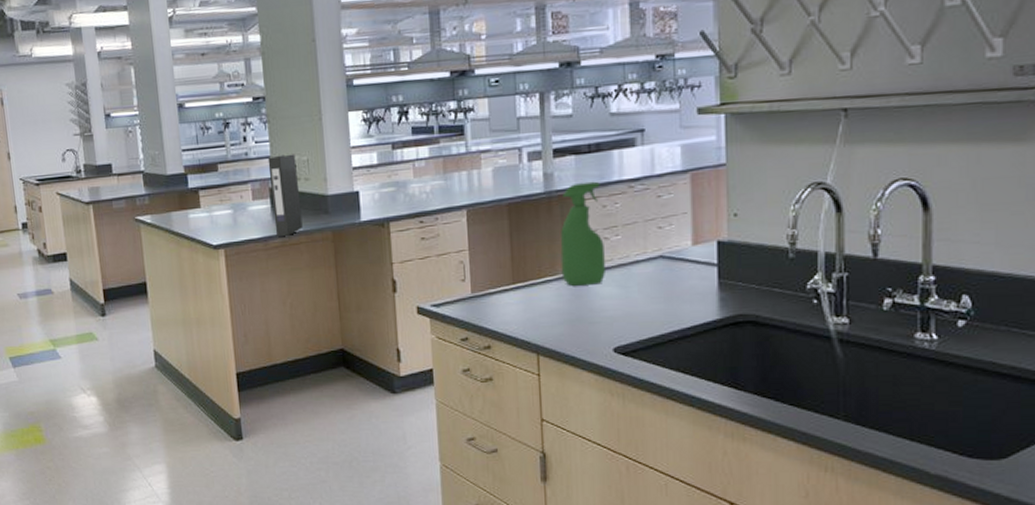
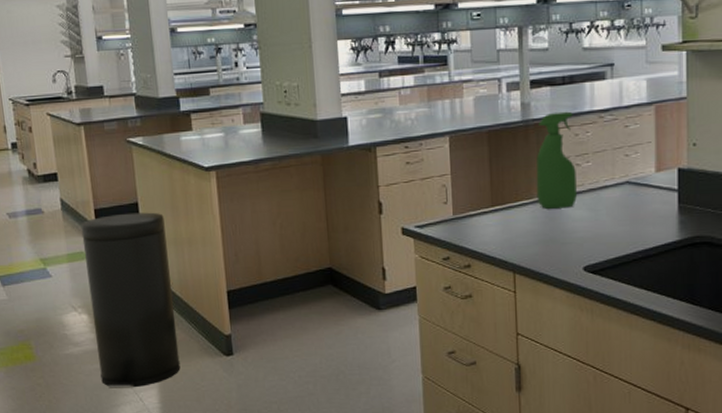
pedal bin: none [90,292,189,473] -> present [81,212,181,389]
binder: present [267,154,303,238] -> none [259,79,293,160]

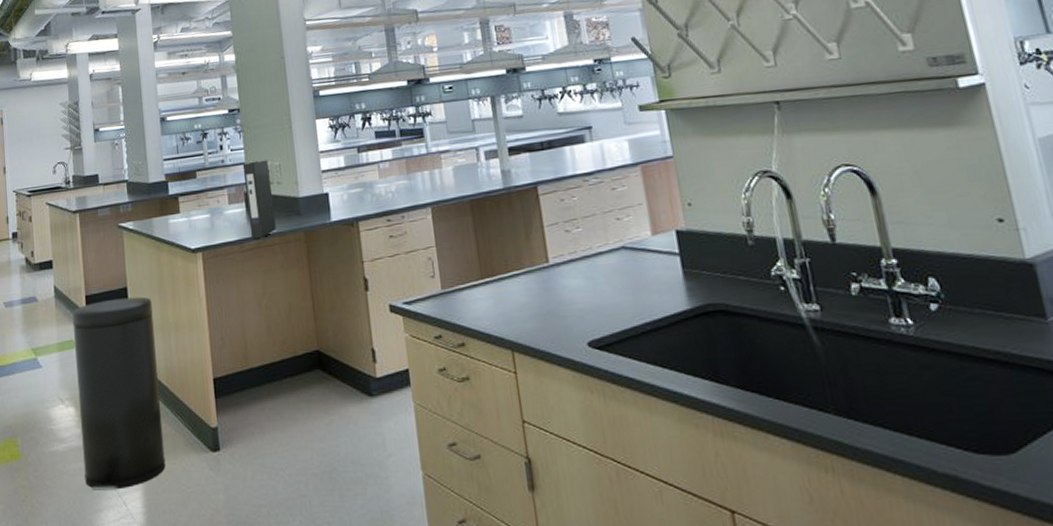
binder: none [259,79,293,160] -> present [242,159,276,240]
spray bottle: present [536,111,577,209] -> none [521,176,571,279]

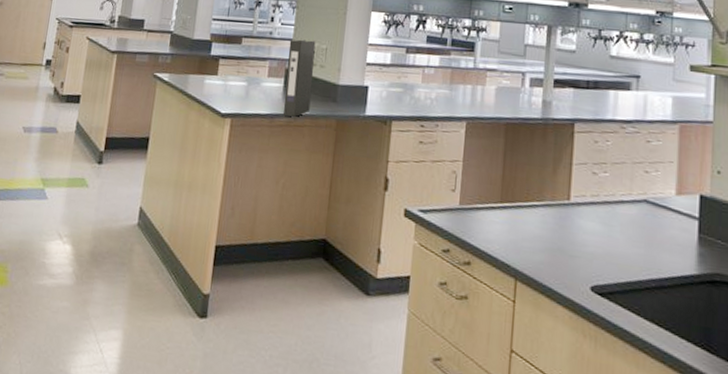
pedal bin: present [72,296,166,491] -> none [66,145,171,336]

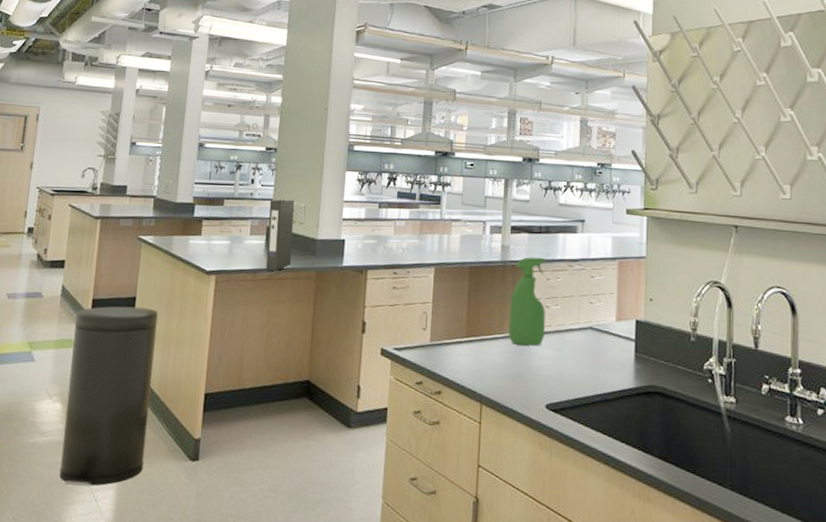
pedal bin: none [66,145,171,336] -> present [59,306,158,486]
spray bottle: none [548,115,594,218] -> present [508,256,546,346]

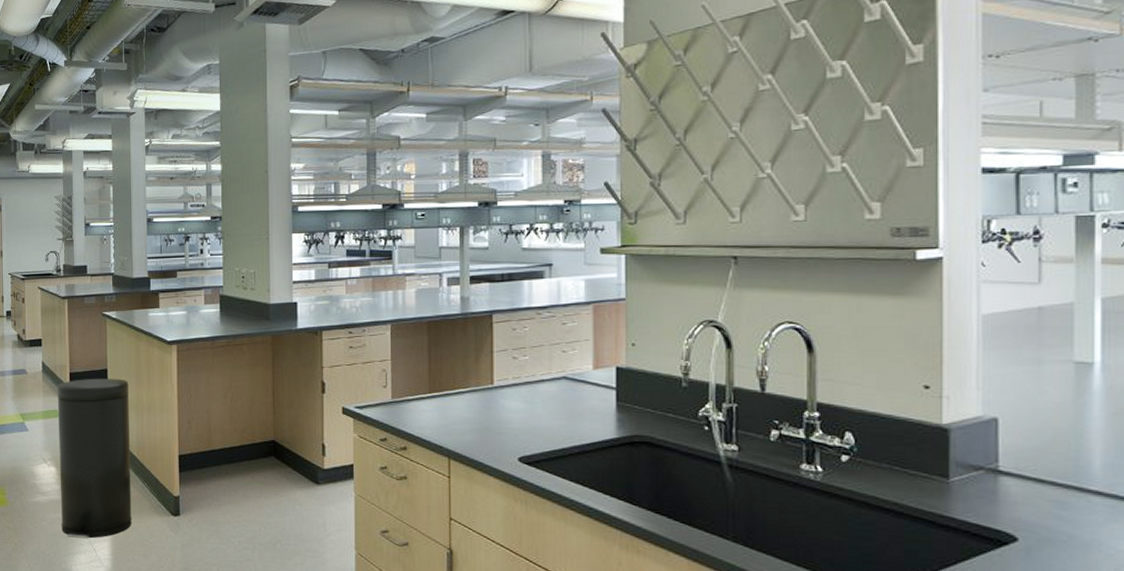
binder: present [265,199,295,272] -> none [220,266,246,338]
spray bottle: present [508,256,546,346] -> none [473,306,513,399]

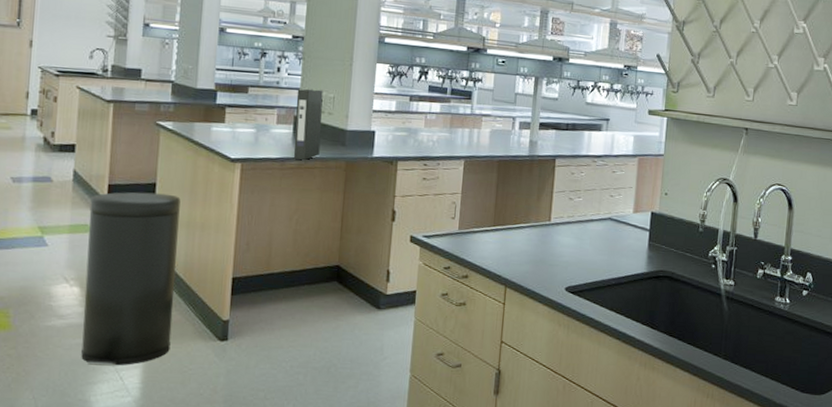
binder: none [220,266,246,338] -> present [293,88,323,161]

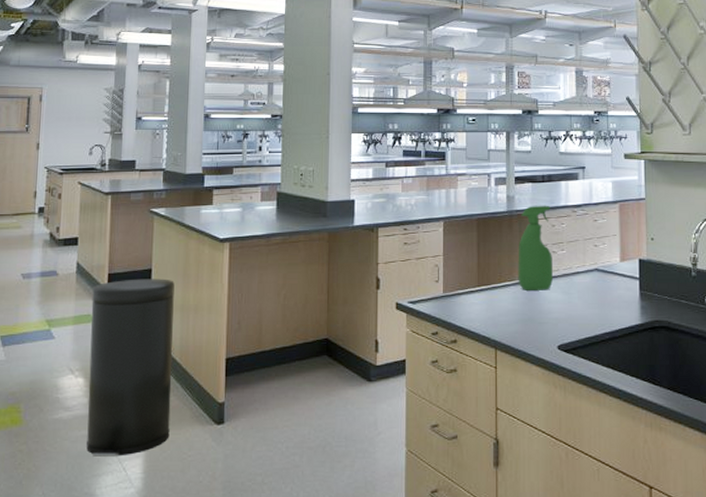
binder: present [293,88,323,161] -> none [278,164,304,235]
spray bottle: none [533,152,572,235] -> present [518,205,553,290]

